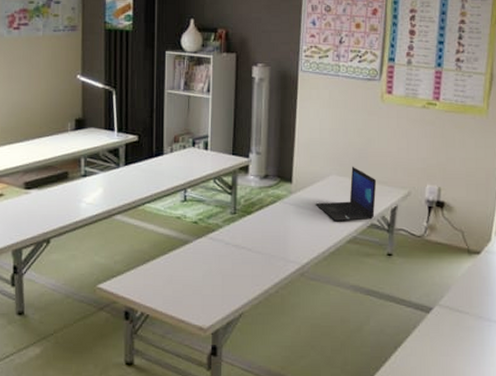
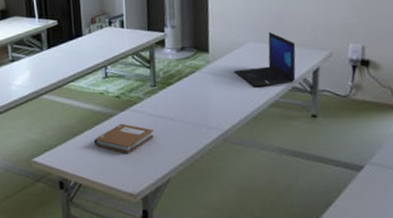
notebook: none [165,251,230,284] -> present [93,123,155,154]

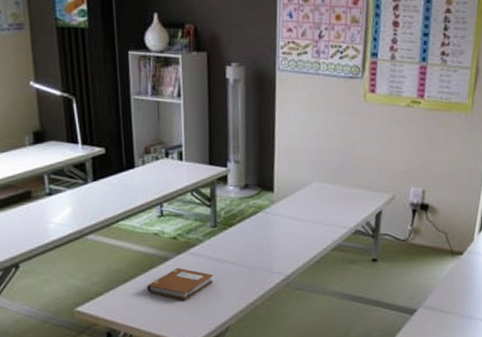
laptop: present [233,31,296,87] -> none [298,171,361,230]

